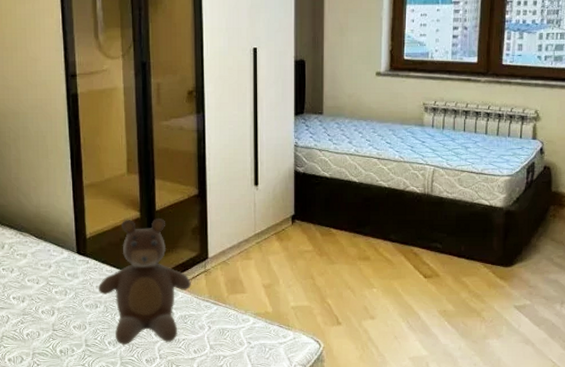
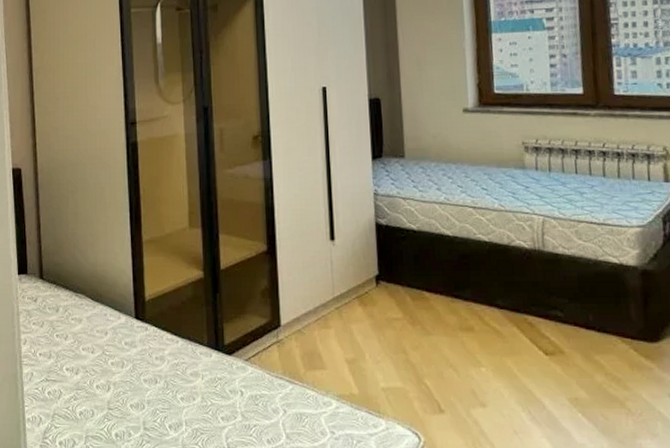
teddy bear: present [98,218,191,345] -> none [157,279,262,429]

